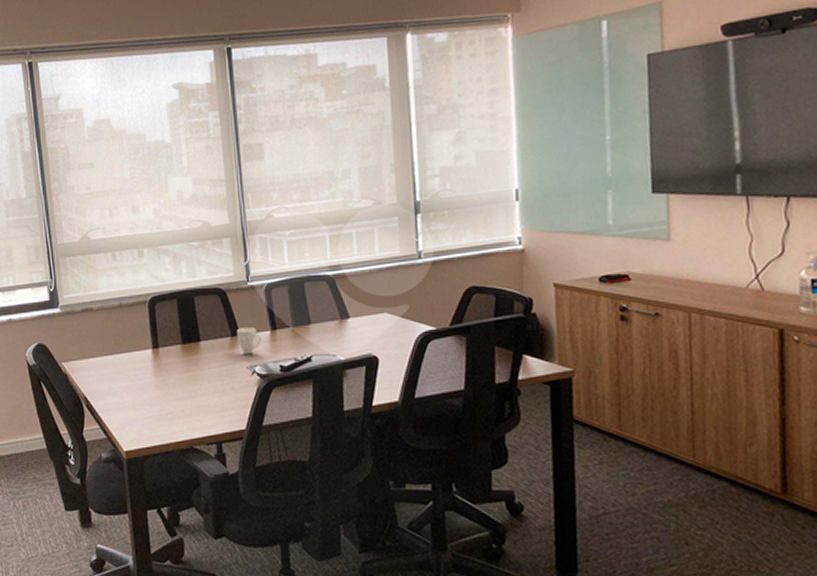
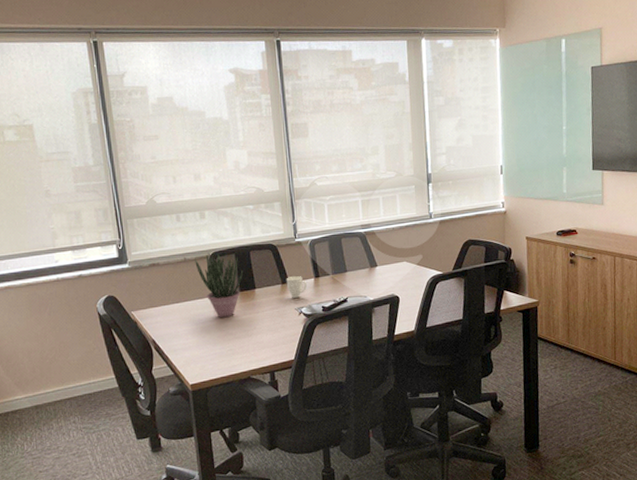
potted plant: none [132,297,187,375] -> present [195,252,244,318]

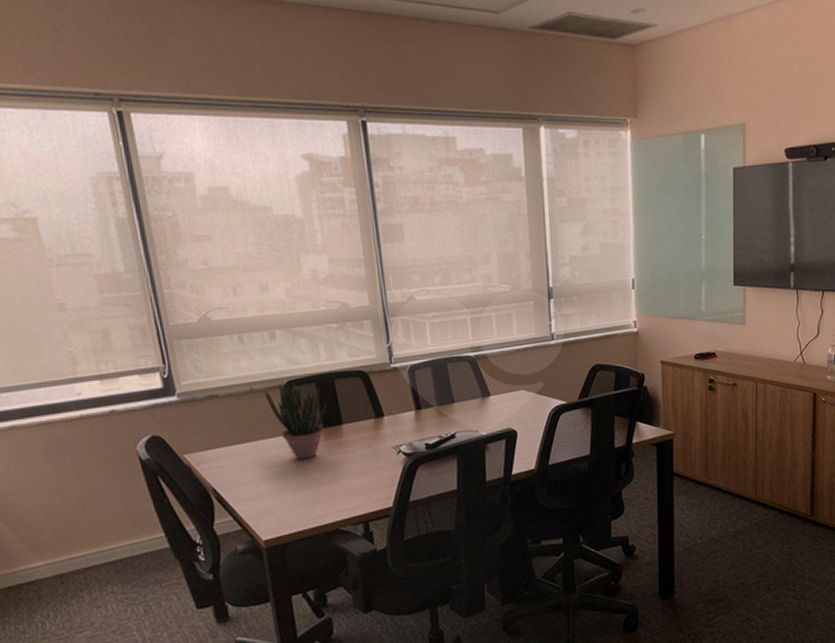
mug: present [286,276,307,298] -> none [380,408,406,434]

